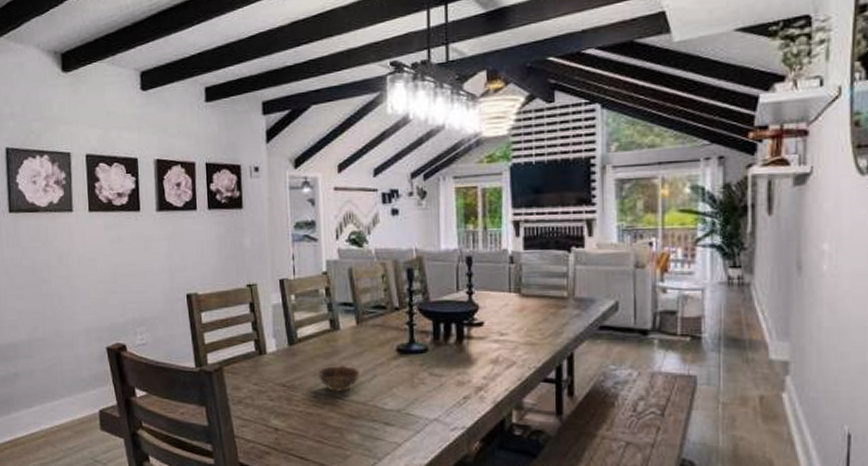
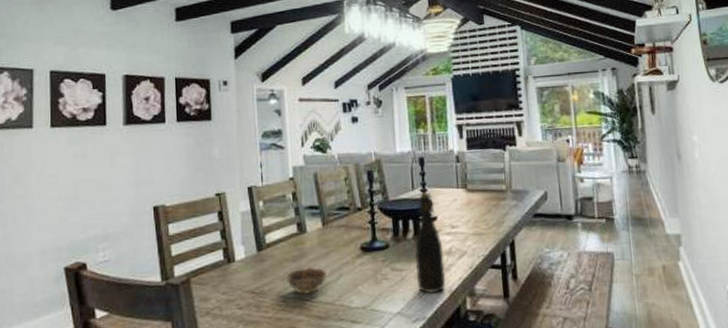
bottle: none [456,294,490,403] -> present [414,192,446,294]

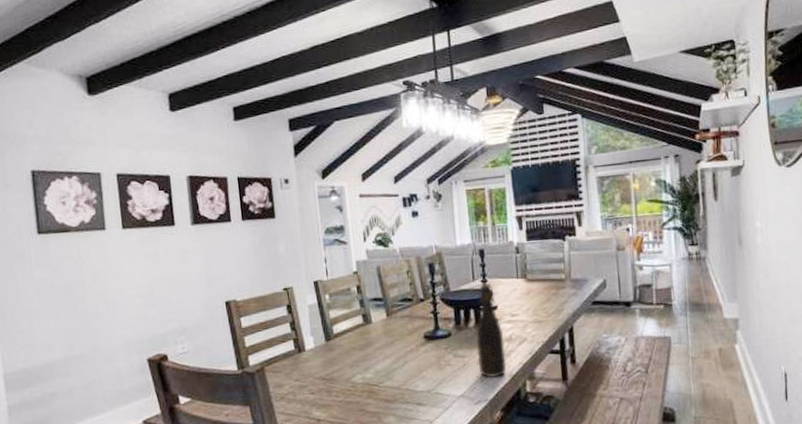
bowl: present [285,265,328,295] -> none [353,353,394,381]

